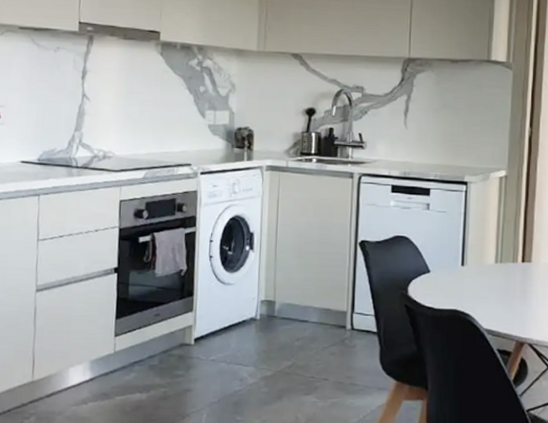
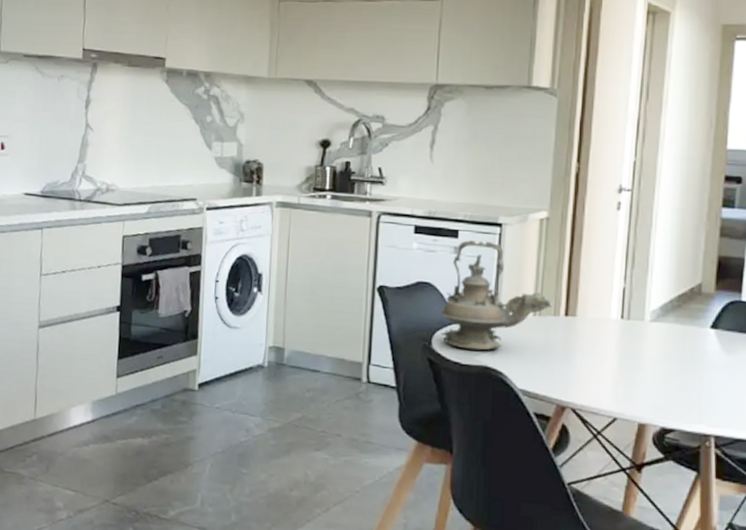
teapot: none [414,197,511,296] -> present [439,240,552,351]

